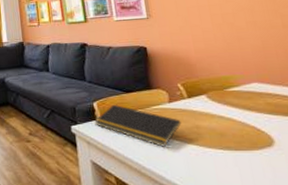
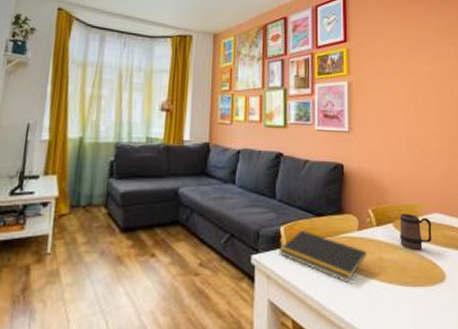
mug: none [213,84,254,119] -> present [399,213,432,251]

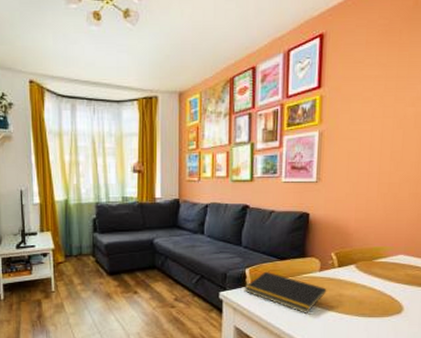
mug: present [399,213,432,251] -> none [360,255,395,288]

